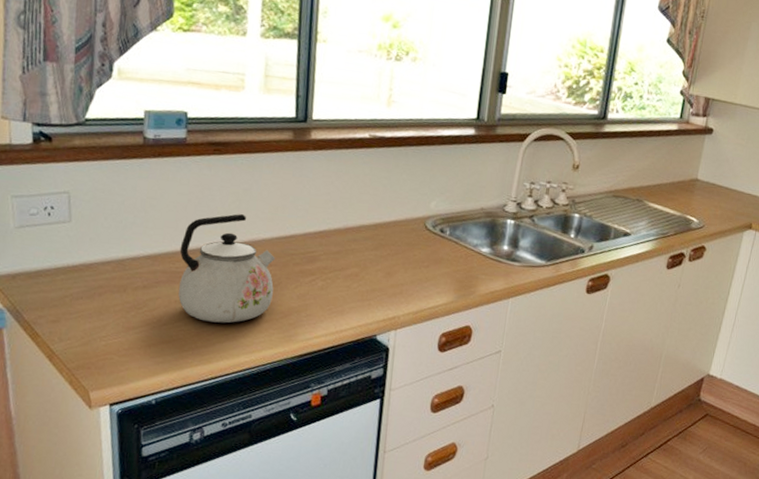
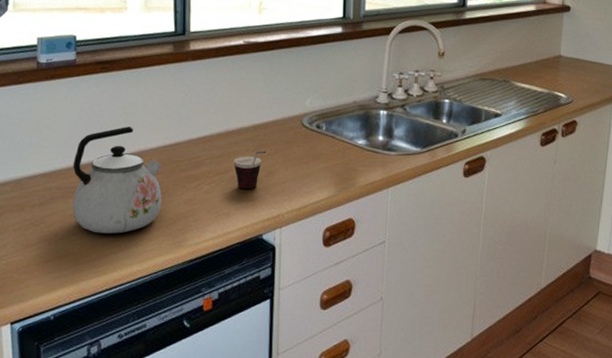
cup: none [351,250,386,289] -> present [233,150,266,190]

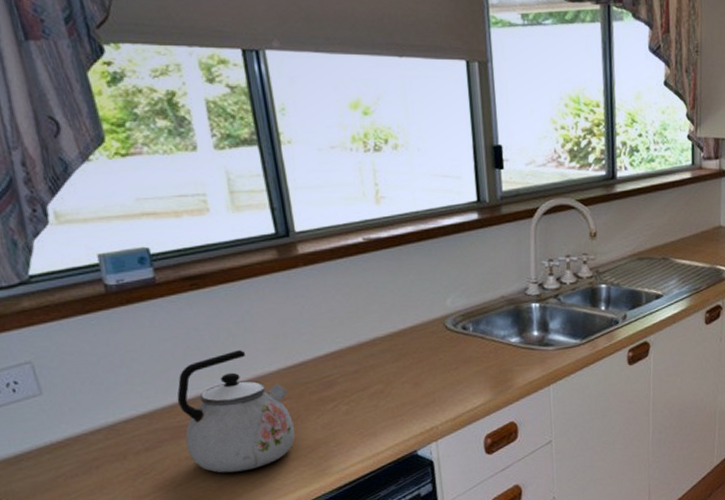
cup: present [233,150,266,190] -> none [372,360,409,406]

